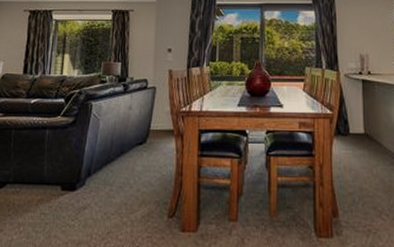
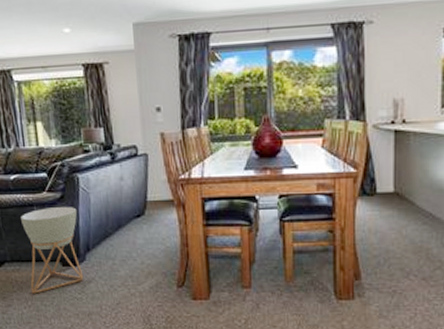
planter: none [25,131,86,219] -> present [21,207,84,294]

